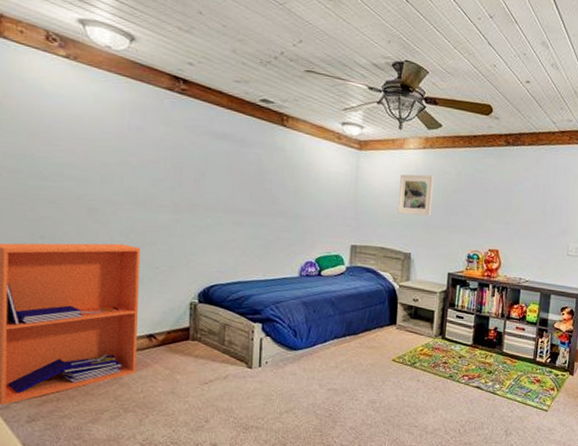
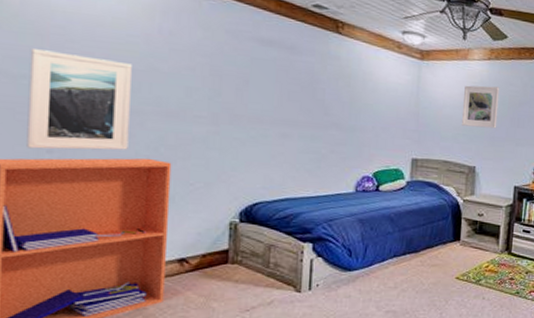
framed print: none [24,146,106,236] -> present [26,49,132,150]

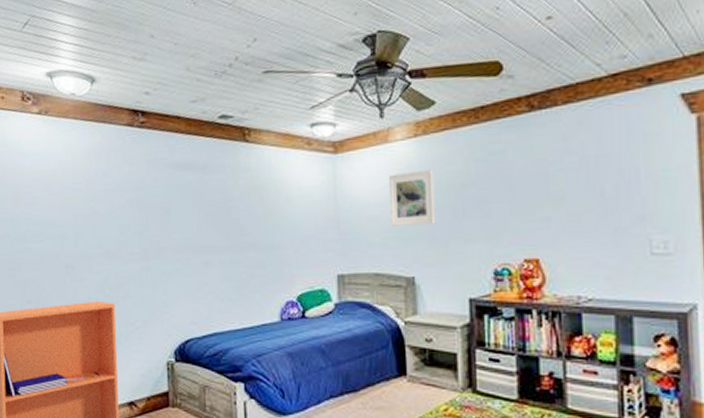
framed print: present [26,49,132,150] -> none [10,209,82,301]

